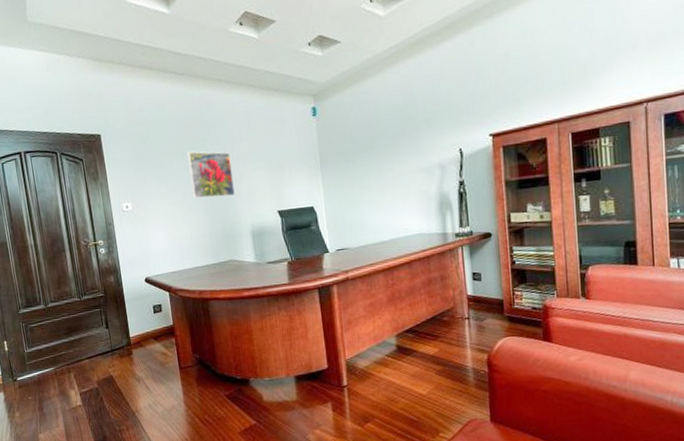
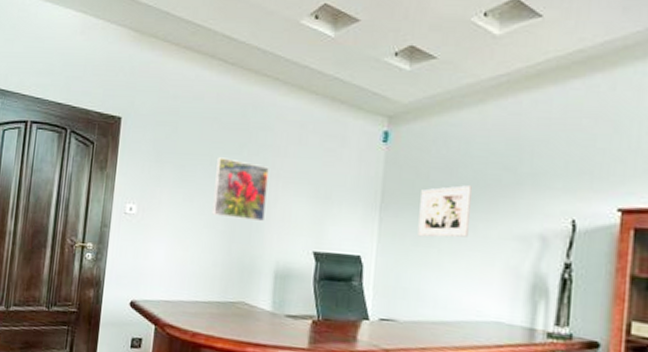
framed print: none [348,137,388,184] -> present [417,185,472,237]

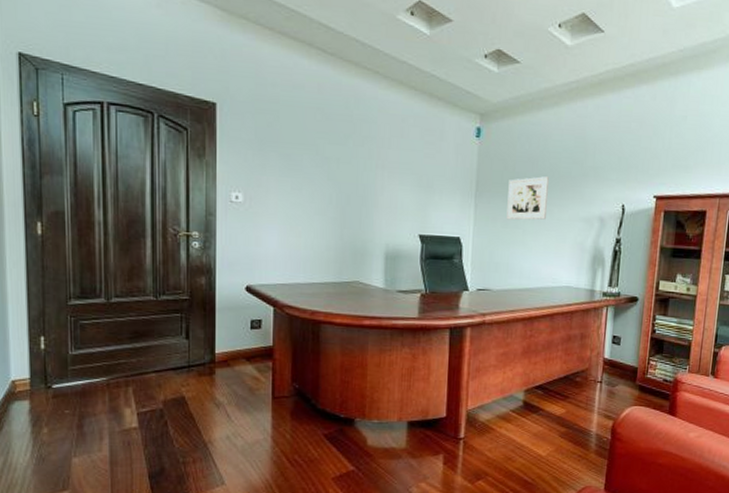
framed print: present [212,157,269,222] -> none [322,147,374,209]

